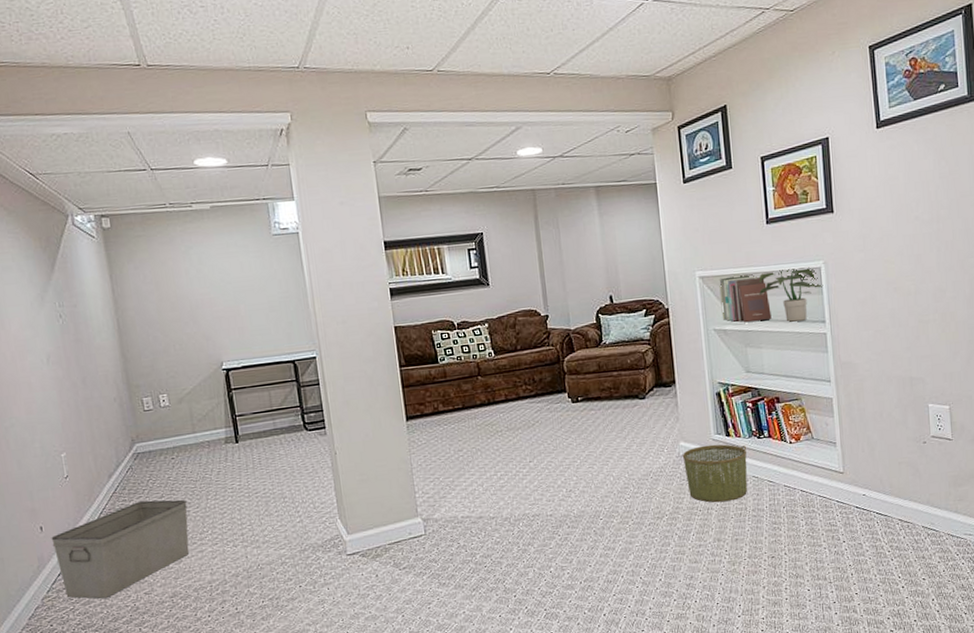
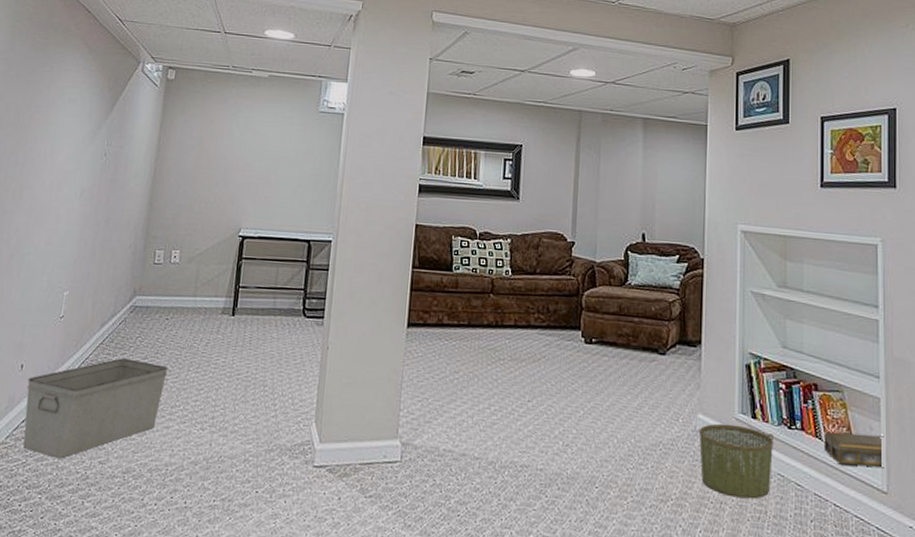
books: present [719,275,772,323] -> none [761,237,817,293]
potted plant: present [759,267,824,322] -> none [806,238,879,301]
decorative box: none [788,428,840,459] -> present [823,431,884,469]

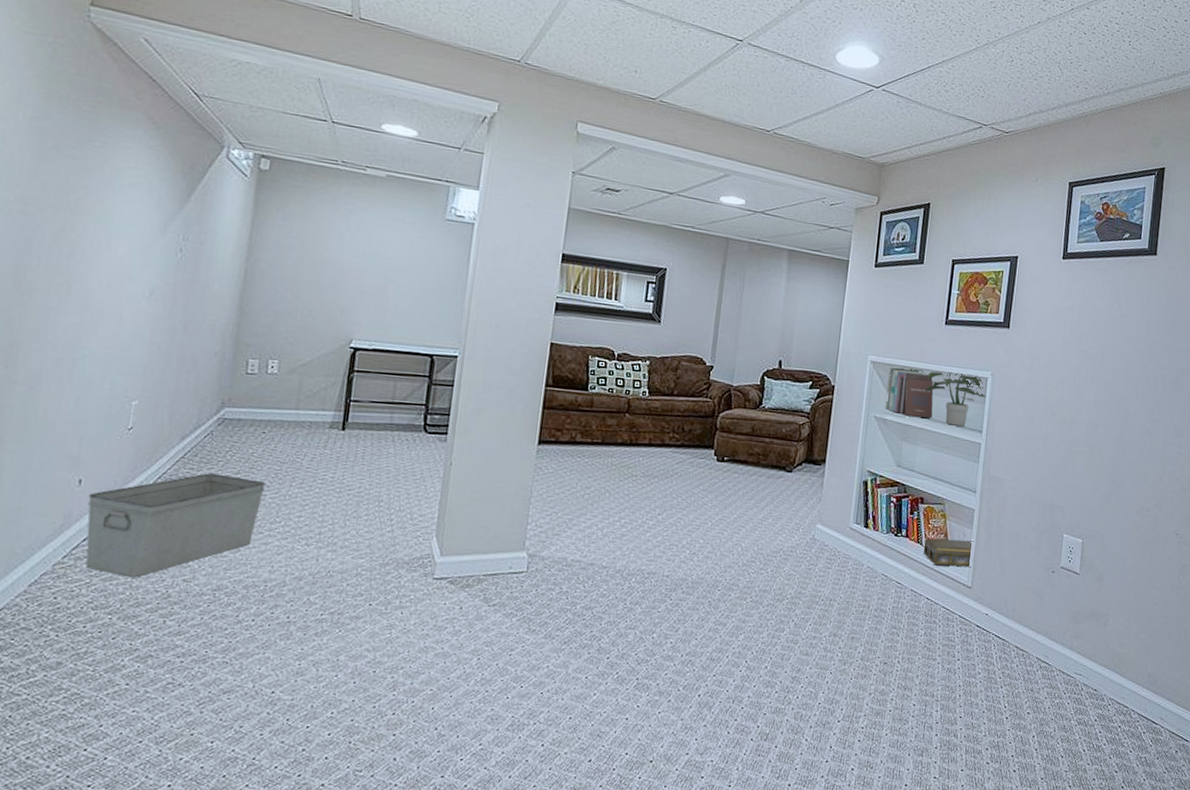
basket: present [698,423,773,499] -> none [815,532,882,596]
books: none [761,237,817,293] -> present [885,368,934,419]
potted plant: none [806,238,879,301] -> present [925,371,987,427]

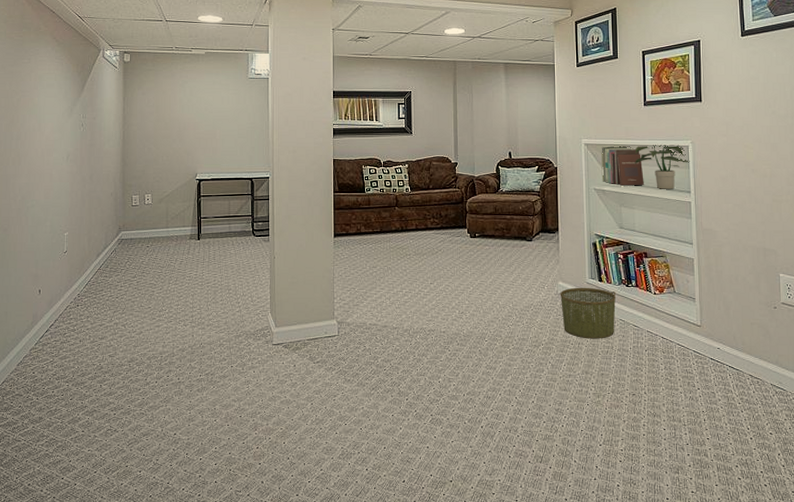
storage bin: present [85,473,265,578] -> none [45,279,153,356]
basket: none [815,532,882,596] -> present [560,287,616,339]
decorative box: present [923,538,974,568] -> none [652,286,698,309]

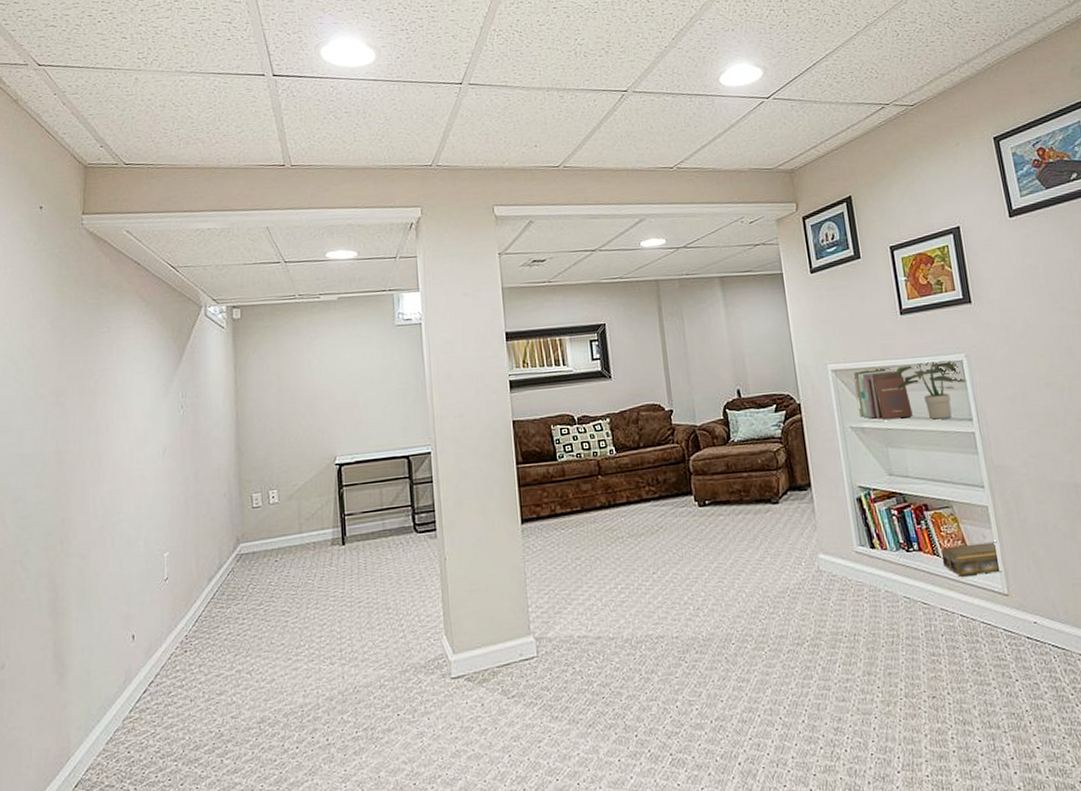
basket: present [560,287,616,339] -> none [822,557,899,628]
decorative box: none [652,286,698,309] -> present [940,541,1002,577]

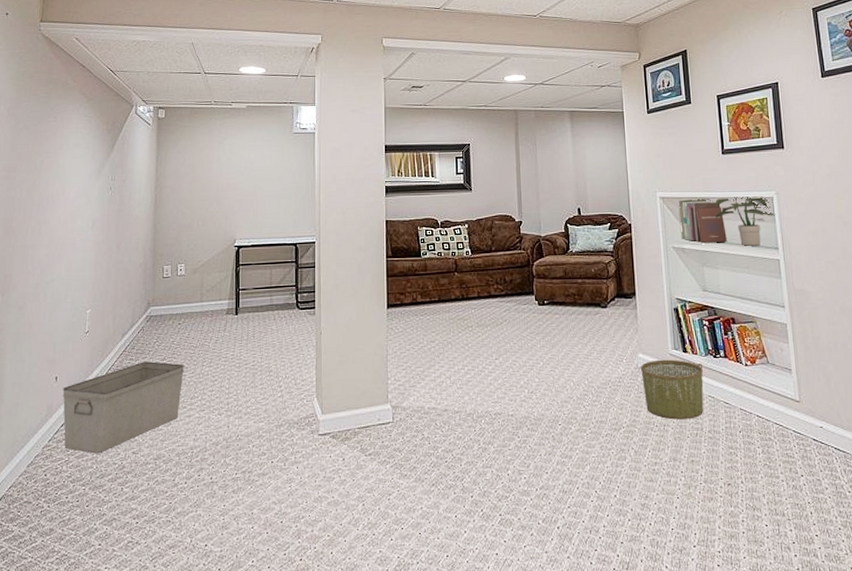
storage bin: none [142,608,286,722] -> present [62,361,184,454]
basket: none [822,557,899,628] -> present [640,359,704,420]
decorative box: present [940,541,1002,577] -> none [743,355,796,383]

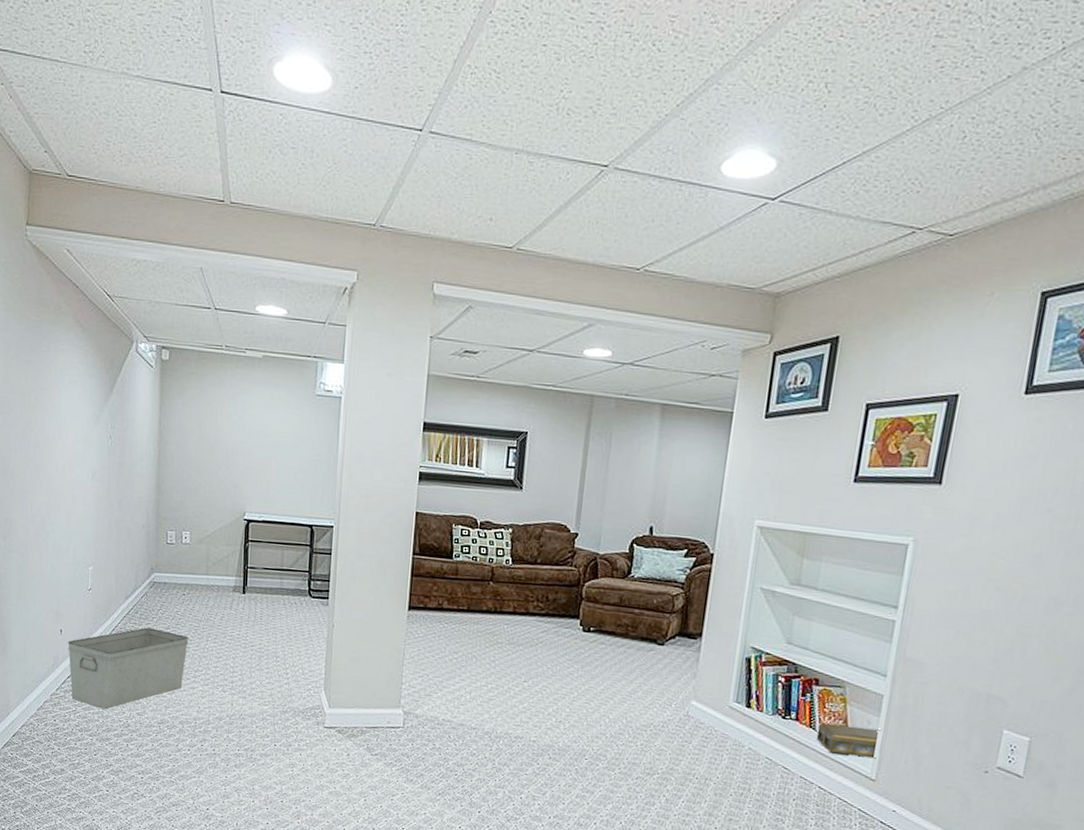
basket: present [640,359,704,420] -> none [689,710,766,778]
books: present [678,200,727,244] -> none [773,534,836,592]
potted plant: present [715,195,776,246] -> none [825,537,906,601]
decorative box: none [743,355,796,383] -> present [816,723,882,759]

